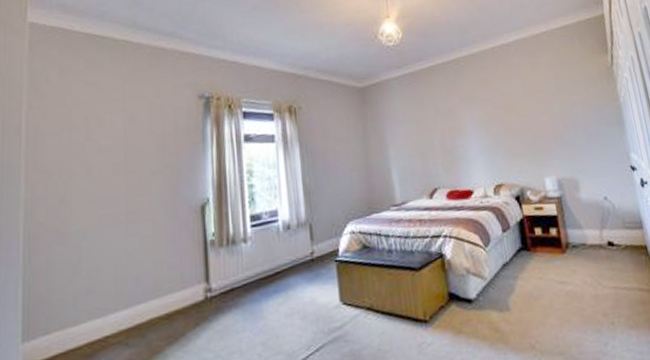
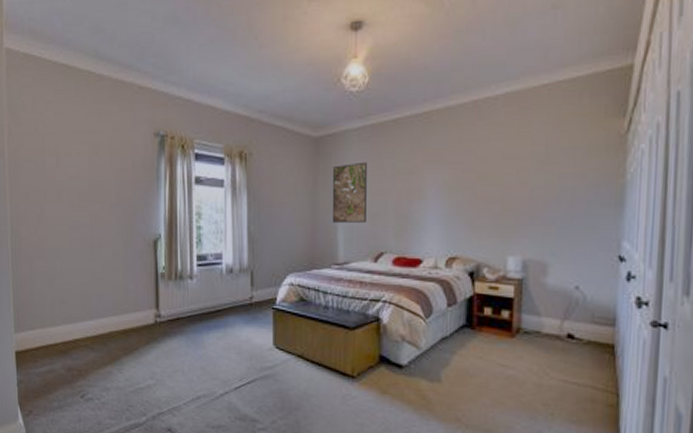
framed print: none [379,106,417,165] -> present [332,161,367,223]

